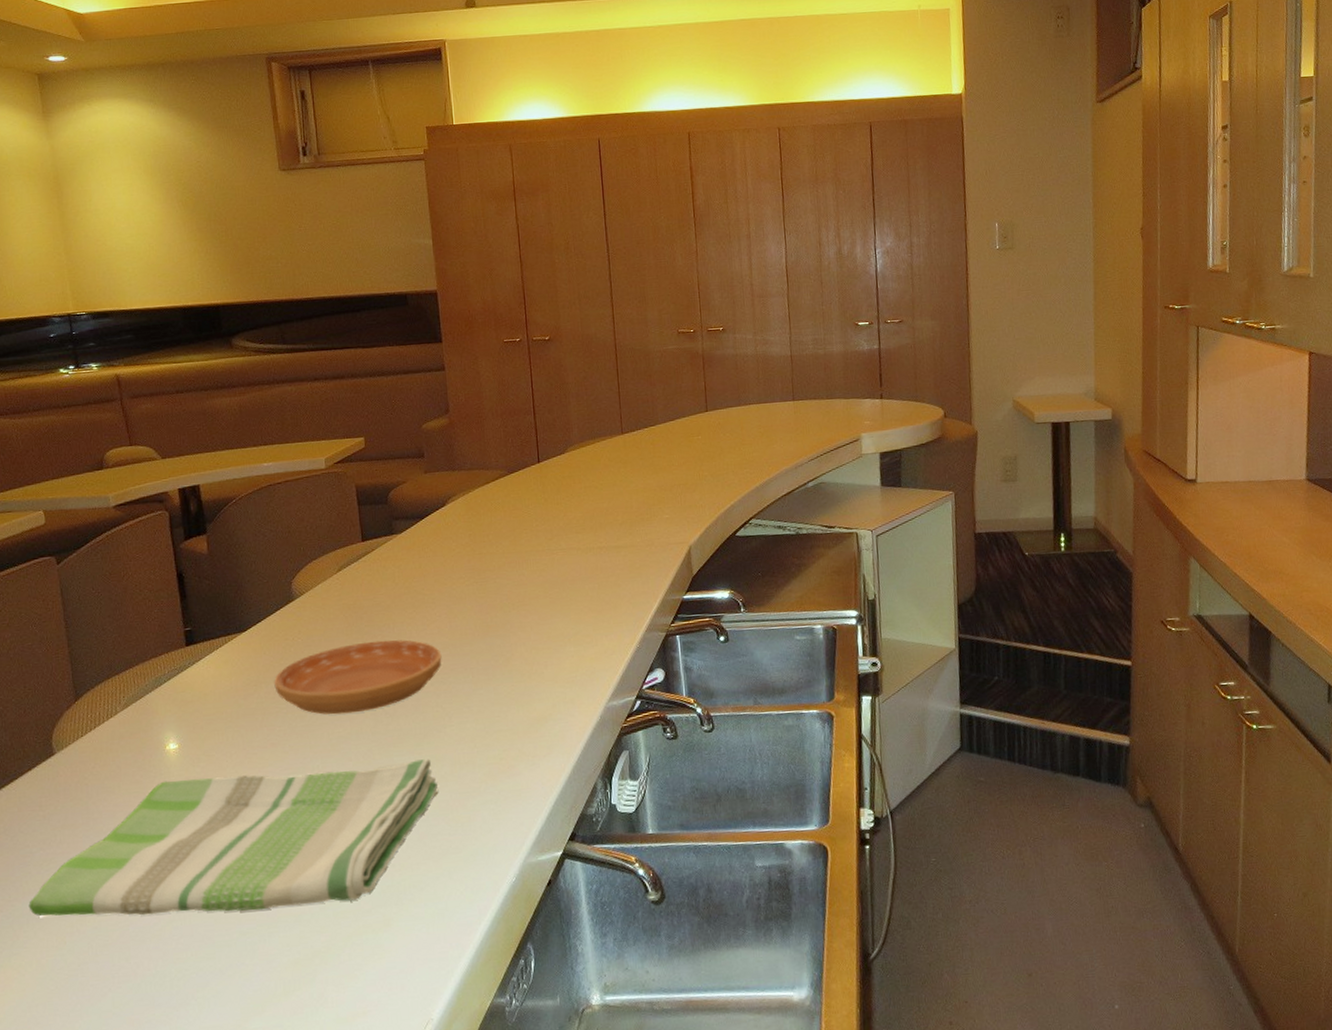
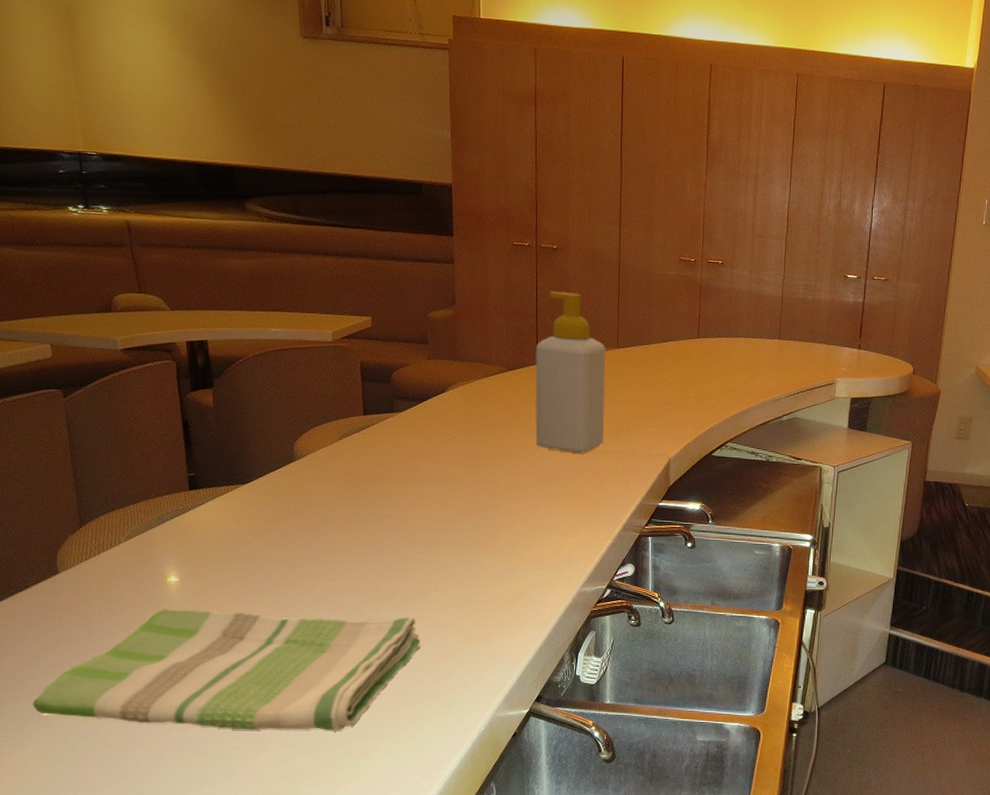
saucer: present [274,640,442,715] -> none [273,507,432,570]
soap bottle: none [536,382,618,553] -> present [535,291,606,453]

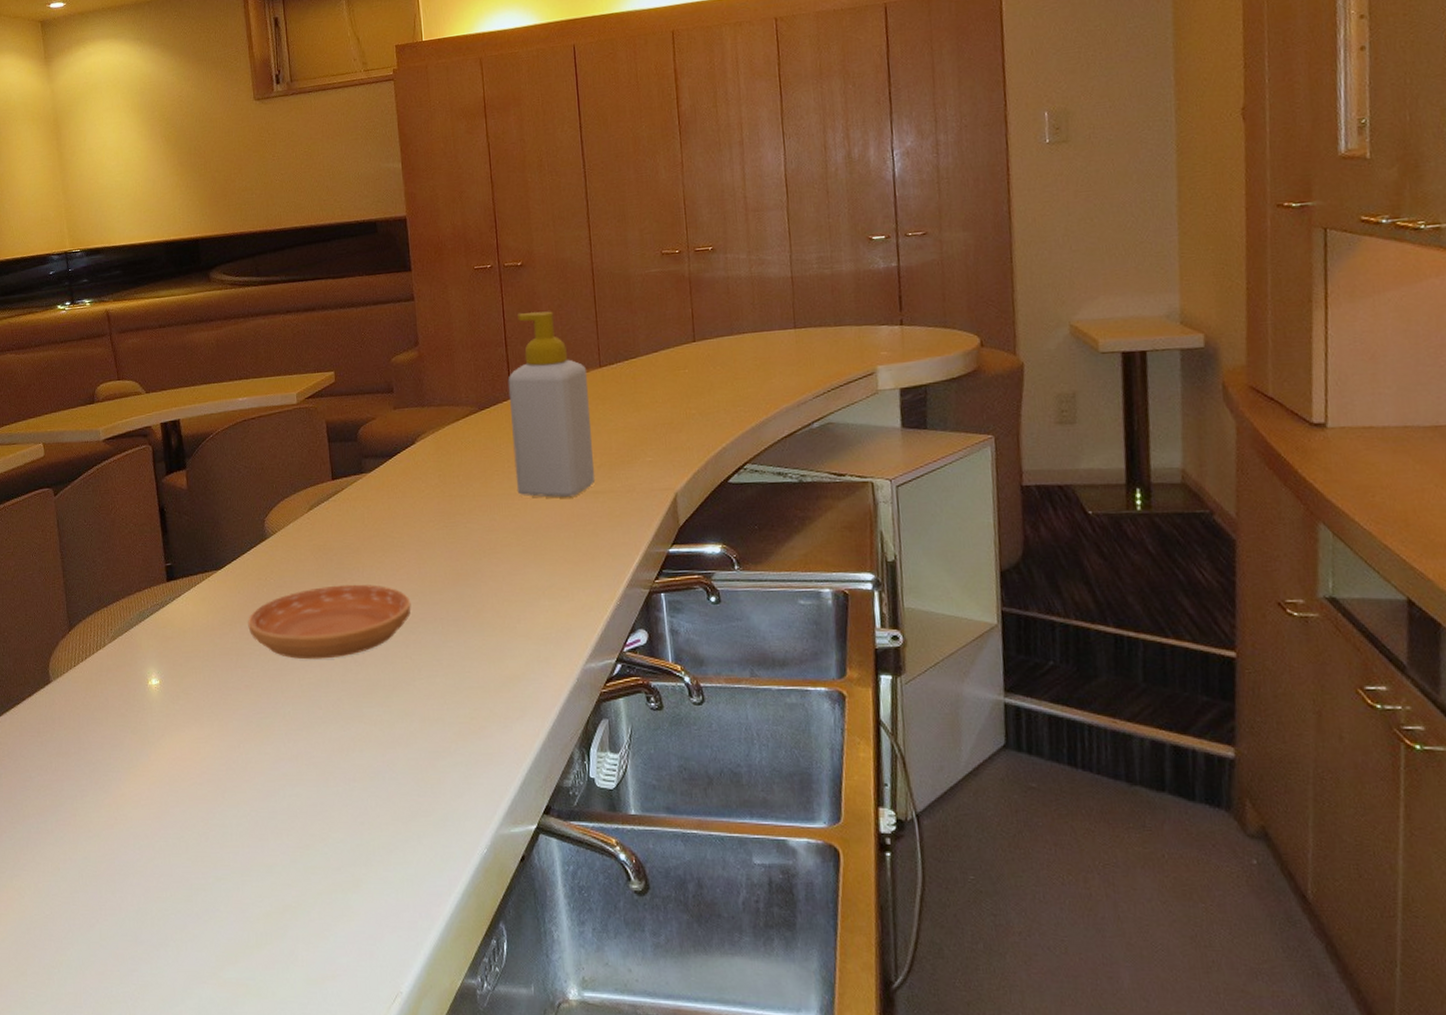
dish towel: present [32,609,420,731] -> none [28,713,407,857]
saucer: none [273,507,432,570] -> present [248,584,411,660]

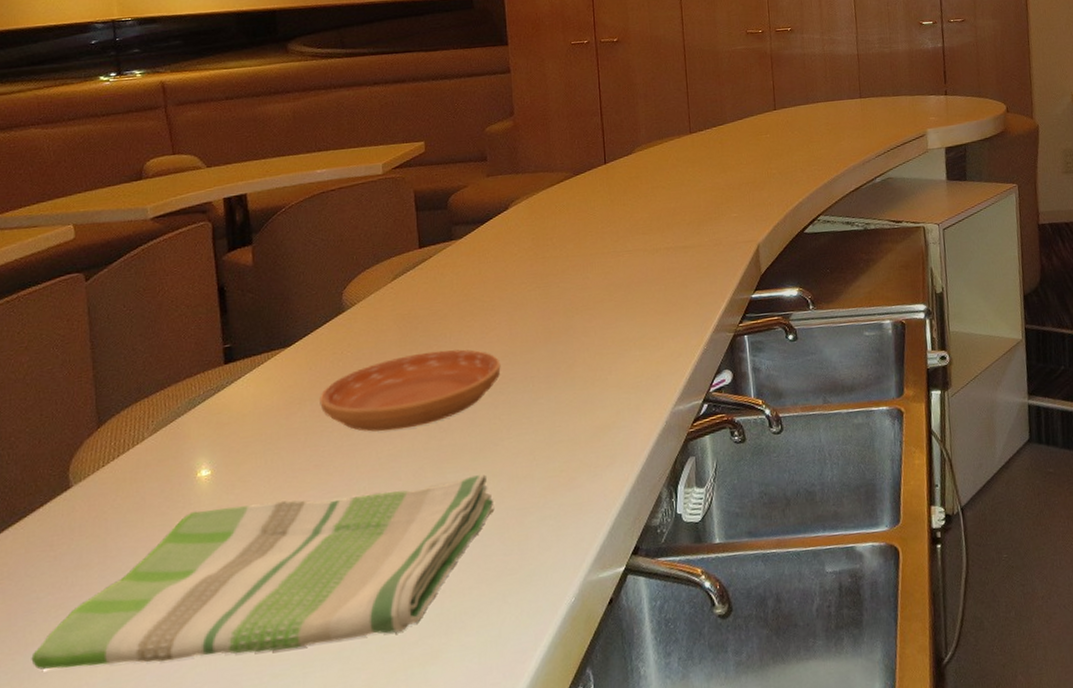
dish towel: none [28,713,407,857] -> present [31,474,493,670]
soap bottle: present [507,311,596,498] -> none [602,83,685,254]

